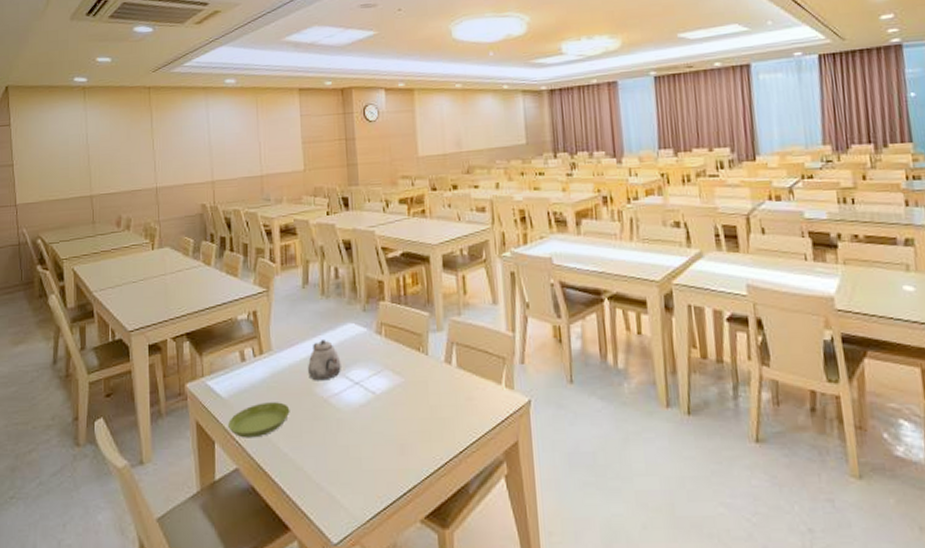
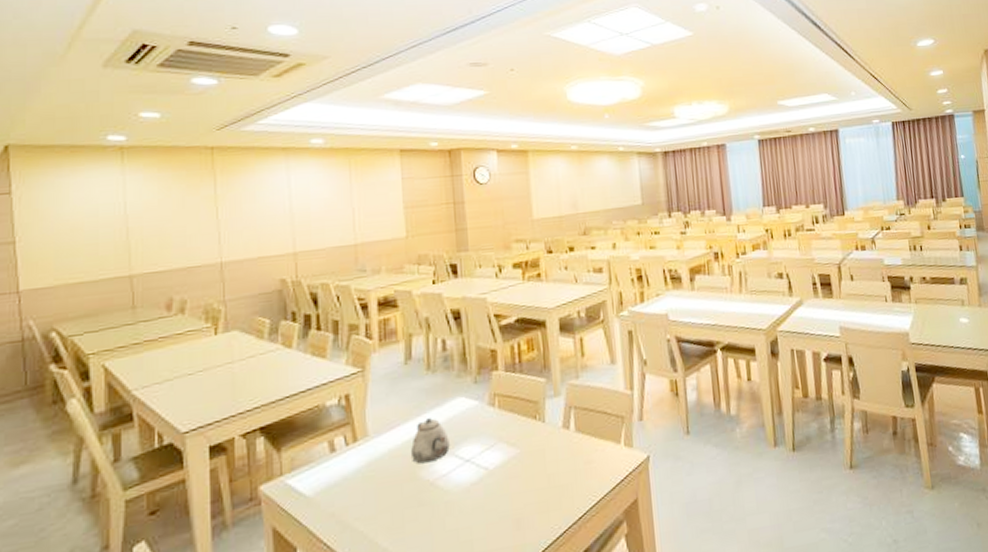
saucer: present [228,402,290,438] -> none [314,492,390,539]

